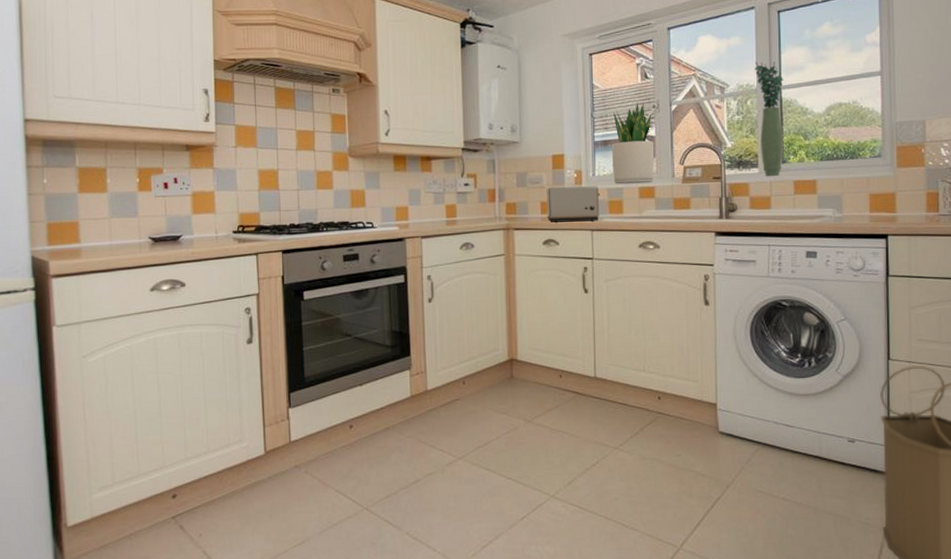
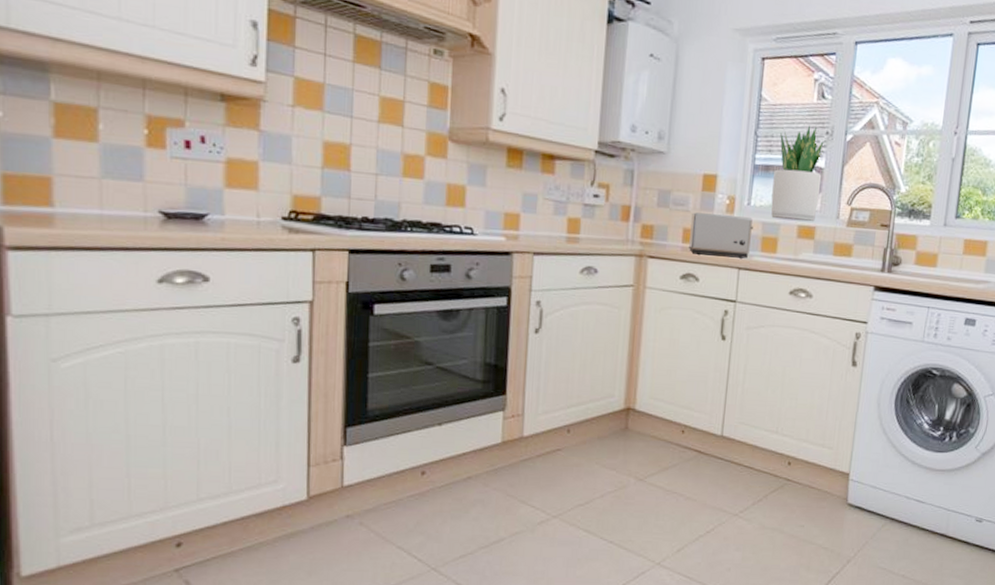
vase: present [754,61,784,177] -> none [934,98,972,233]

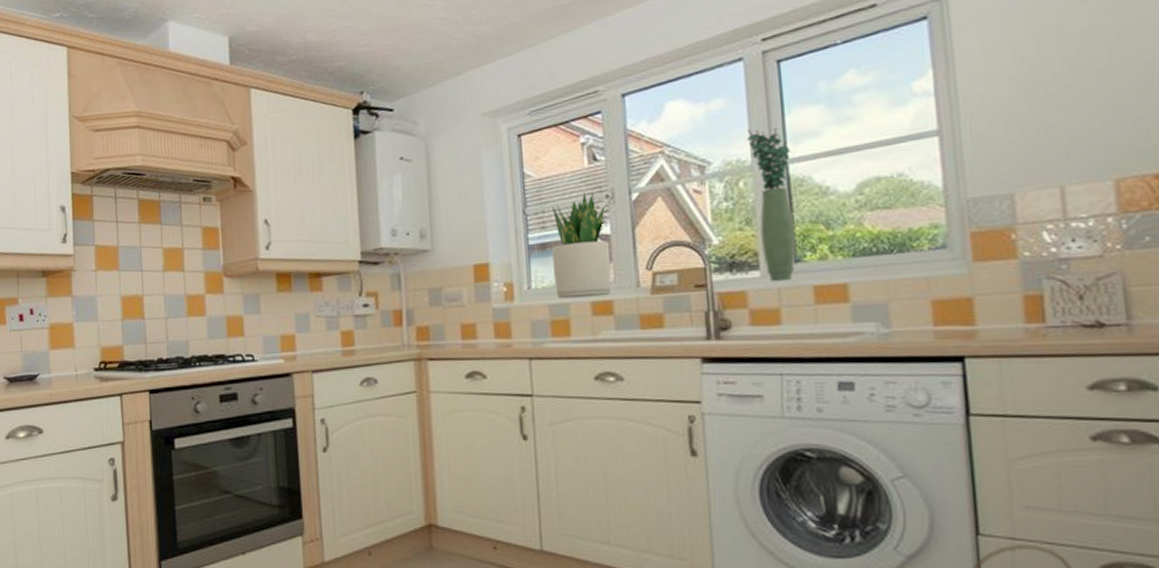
toaster: present [689,212,753,259] -> none [468,302,539,350]
vase: none [934,98,972,233] -> present [746,127,796,282]

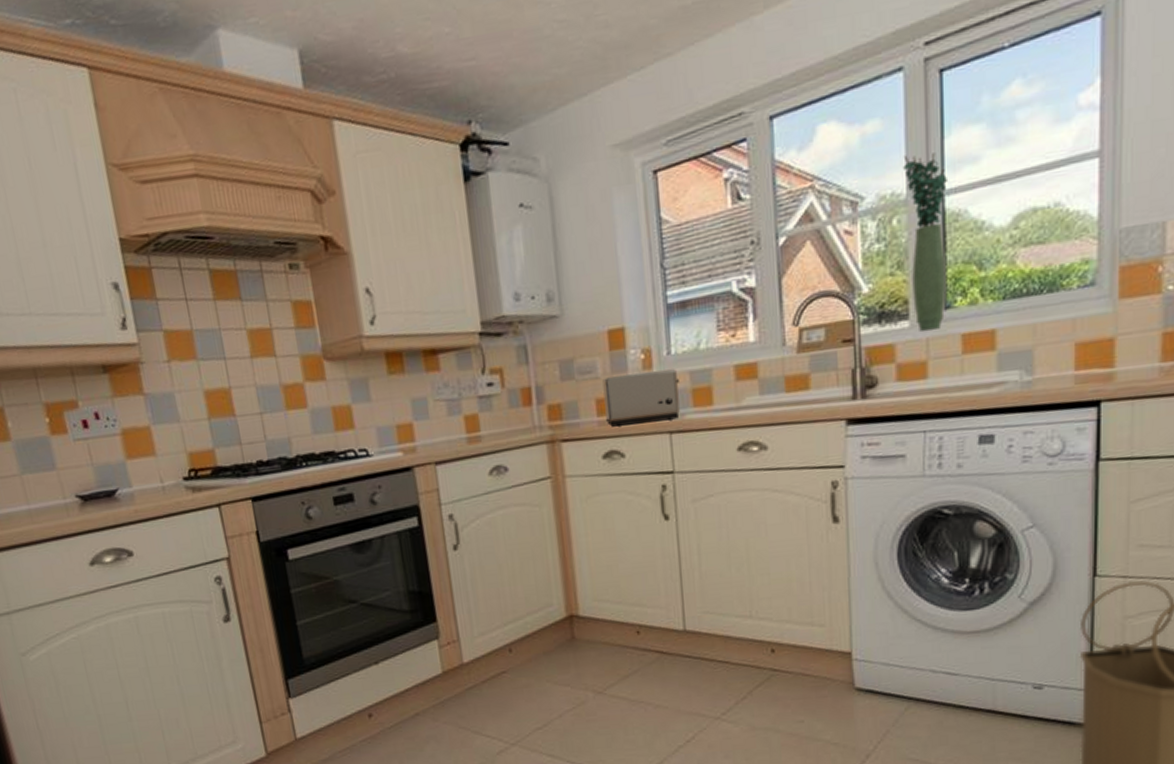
toaster: none [468,302,539,350] -> present [603,369,680,427]
planter: present [552,192,612,299] -> none [693,238,757,364]

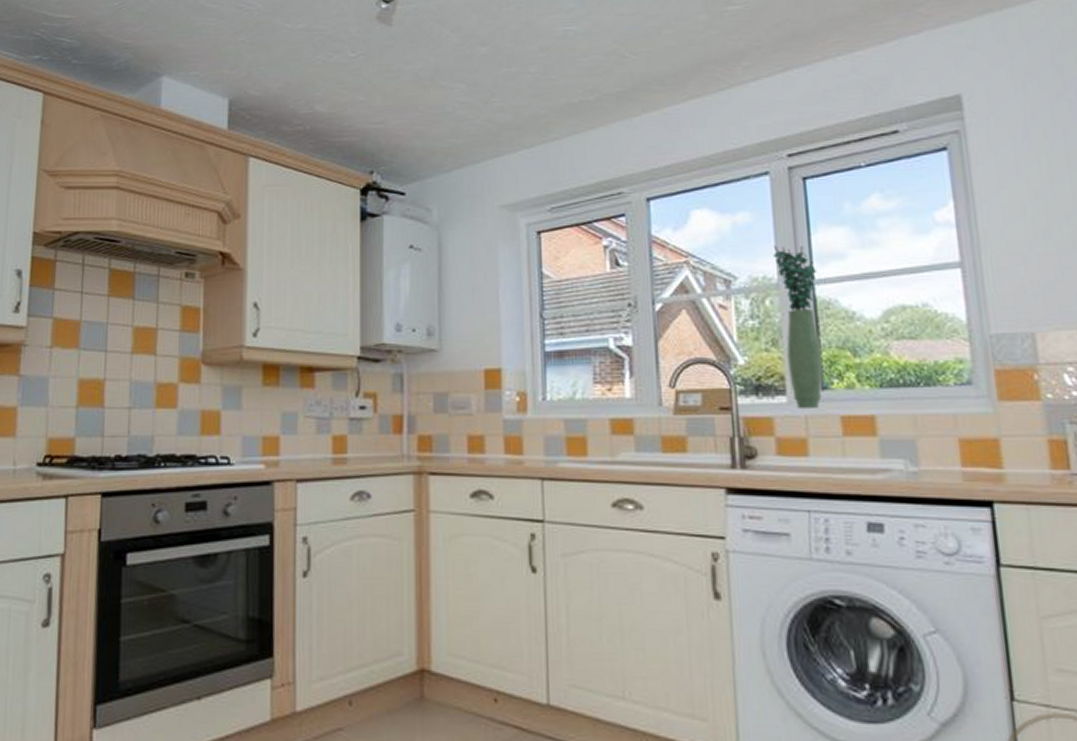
toaster: present [603,369,680,427] -> none [476,415,553,466]

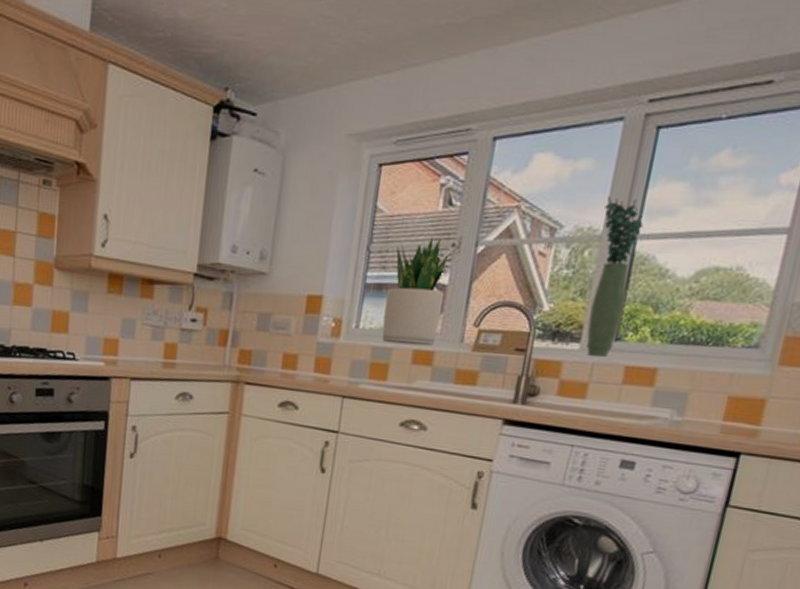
planter: none [570,299,633,413] -> present [382,237,449,346]

